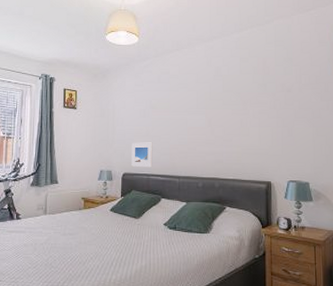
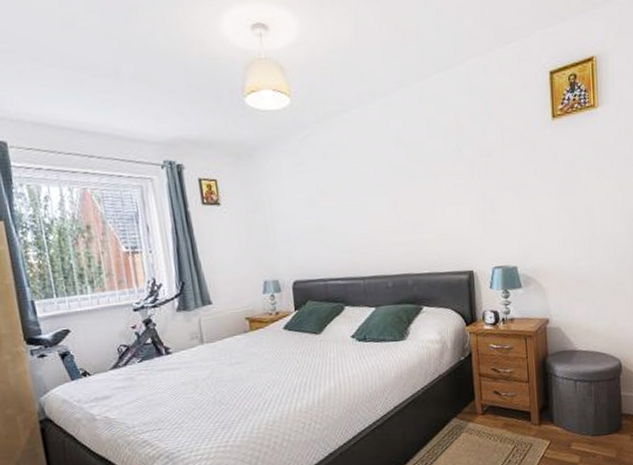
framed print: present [131,142,153,168] -> none [299,238,330,272]

